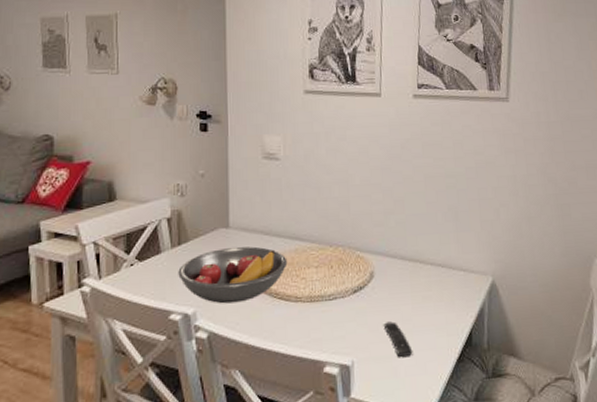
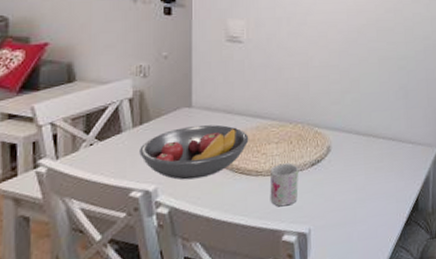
mug: none [310,289,341,336] -> present [270,163,299,207]
remote control: present [383,320,413,357] -> none [338,190,366,223]

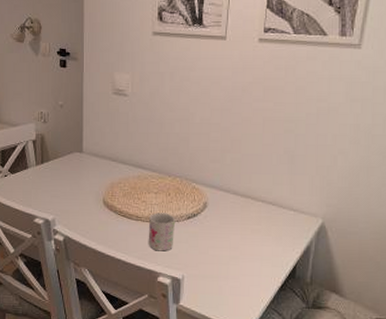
fruit bowl: present [139,124,249,180] -> none [41,170,131,216]

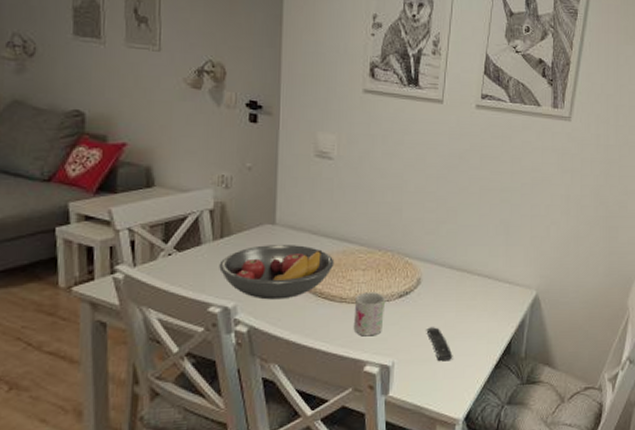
fruit bowl: none [41,170,131,216] -> present [219,245,335,300]
remote control: none [213,246,238,279] -> present [426,326,453,361]

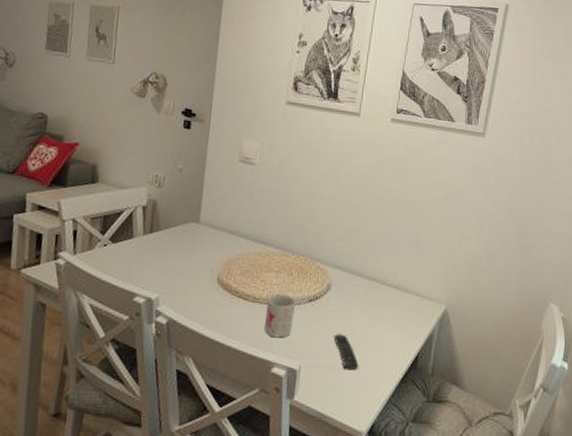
fruit bowl: present [219,245,335,300] -> none [146,242,251,295]

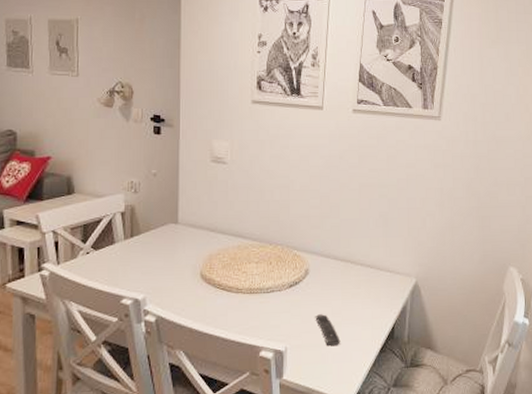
mug: present [264,294,296,338] -> none [249,282,278,324]

